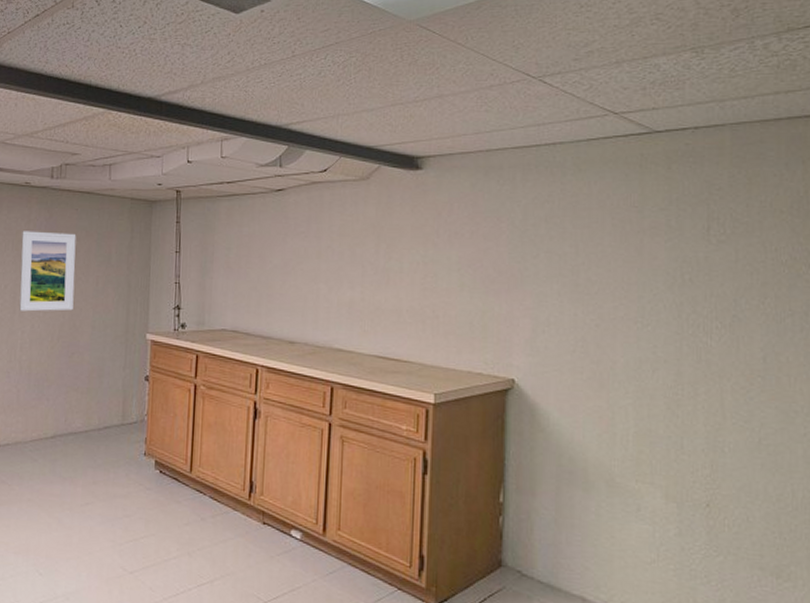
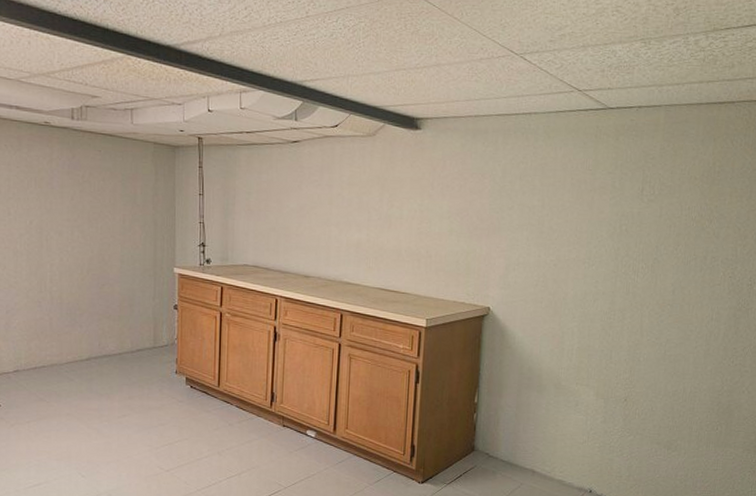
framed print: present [19,231,77,312] -> none [44,169,102,246]

